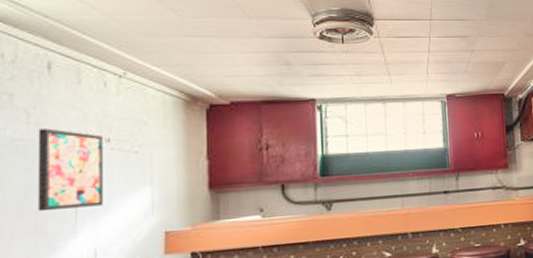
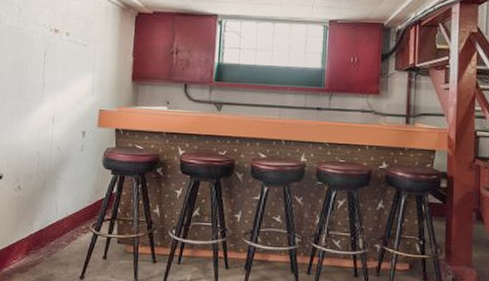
wall art: present [37,128,104,212] -> none [20,21,64,83]

